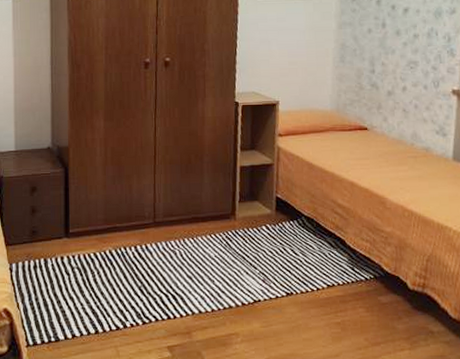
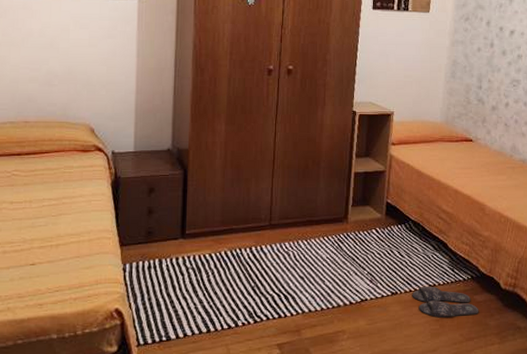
slippers: none [309,286,385,320] -> present [412,286,479,318]

